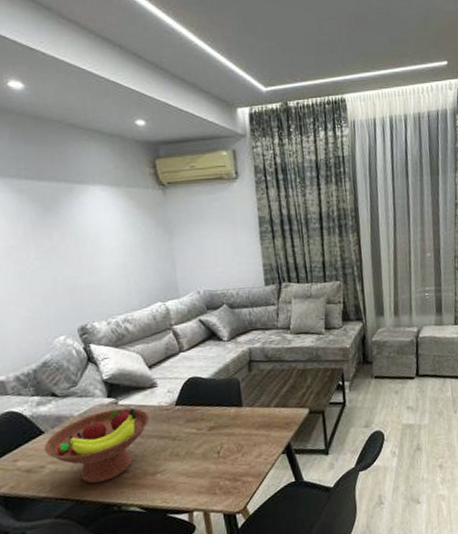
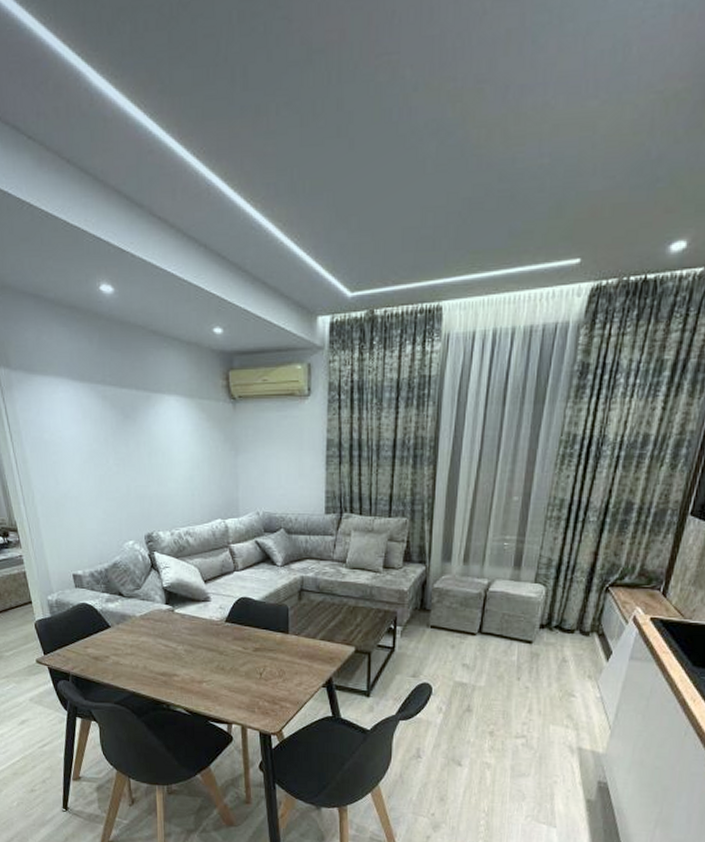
fruit bowl: present [43,407,150,484] -> none [109,616,201,681]

